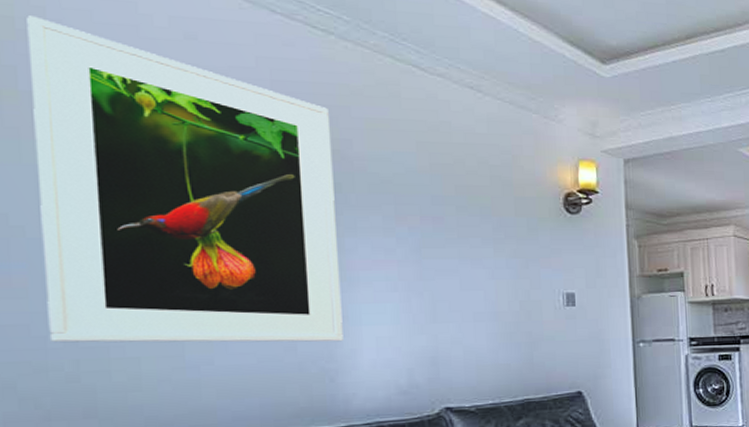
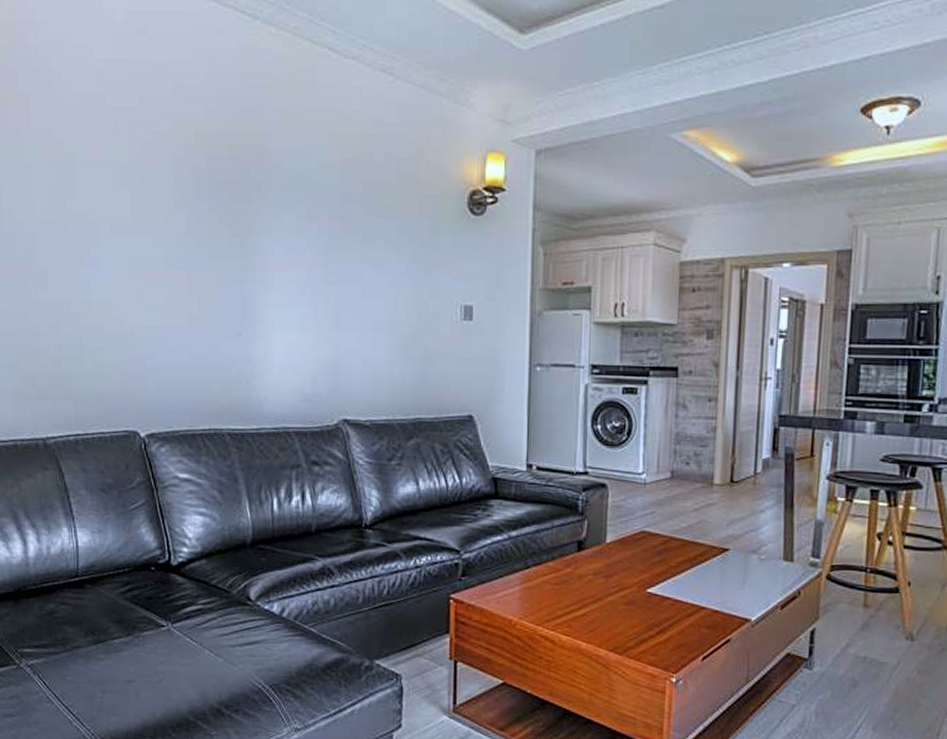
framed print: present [27,16,343,343] -> none [23,20,258,344]

